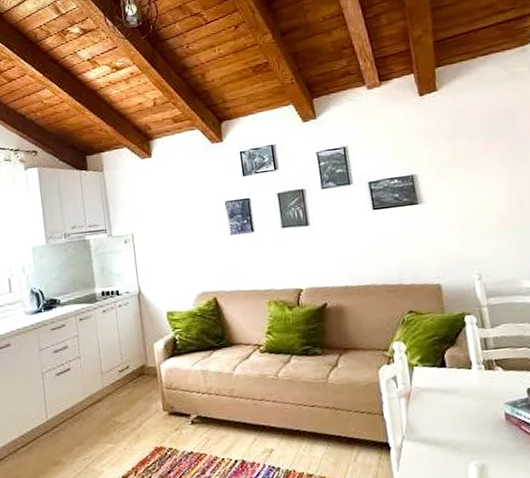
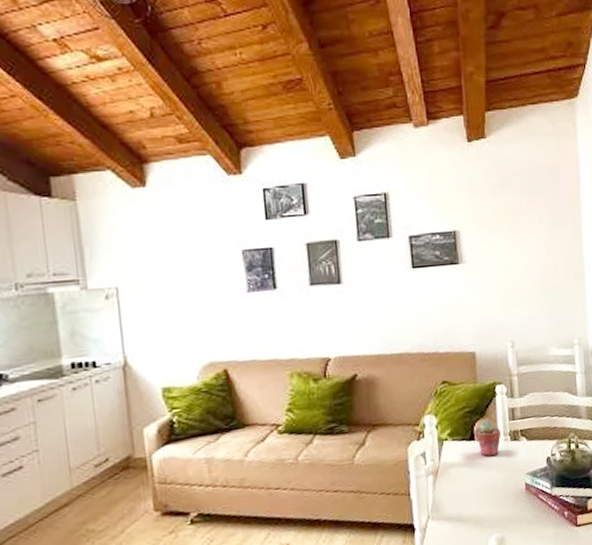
potted succulent: none [445,349,474,384] -> present [474,421,502,457]

